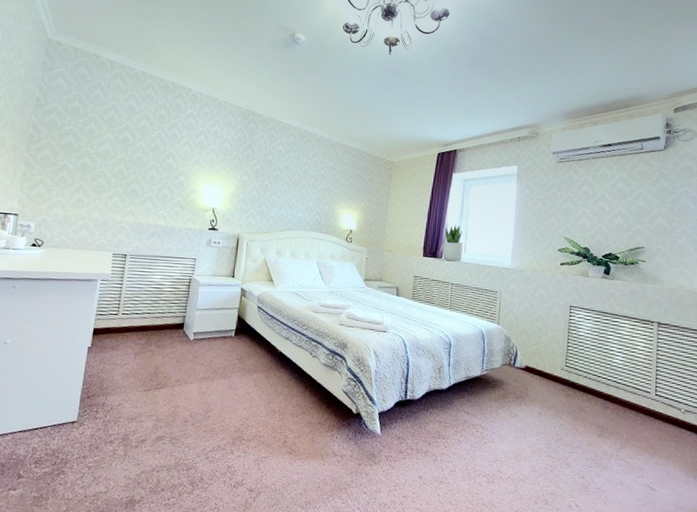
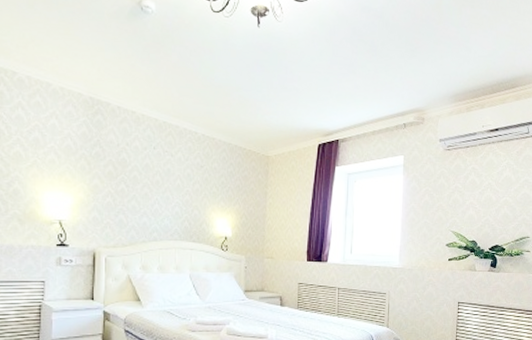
planter: present [442,225,463,262] -> none [328,224,348,265]

